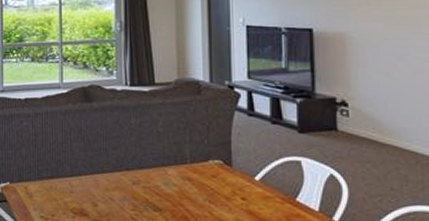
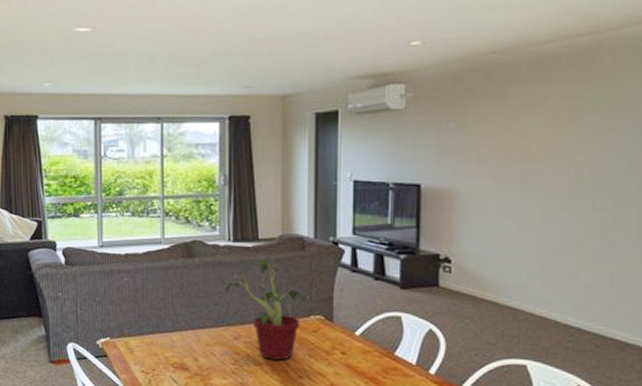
potted plant: none [123,103,203,206] -> present [226,259,305,360]

